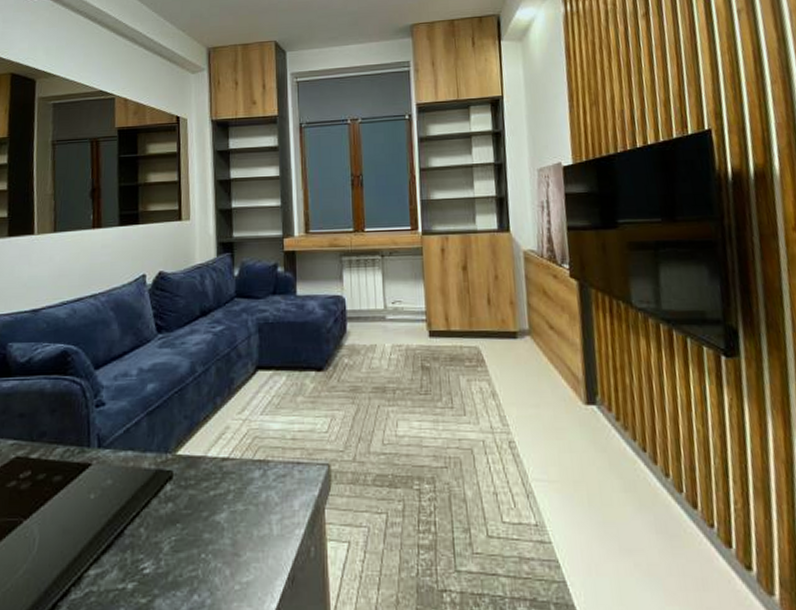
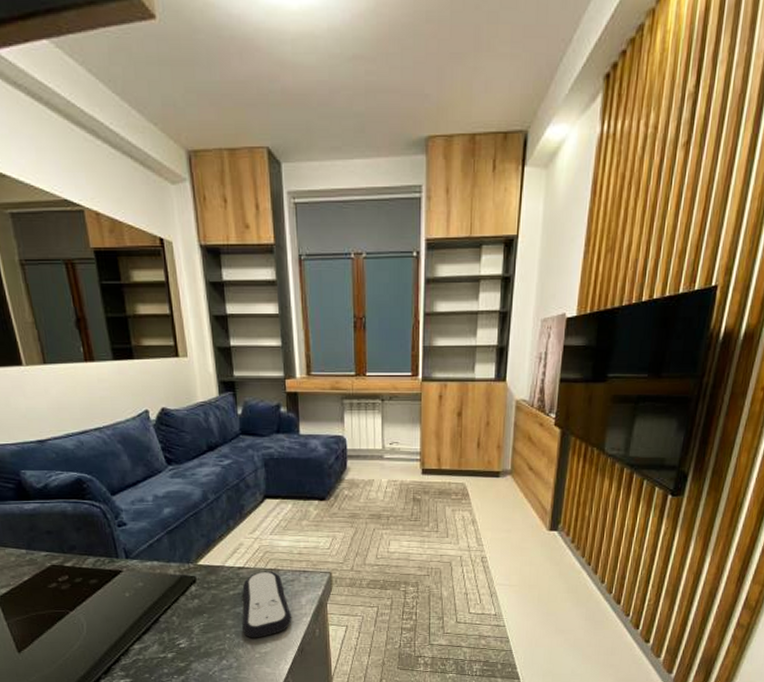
remote control: none [221,463,282,560] -> present [242,571,292,638]

